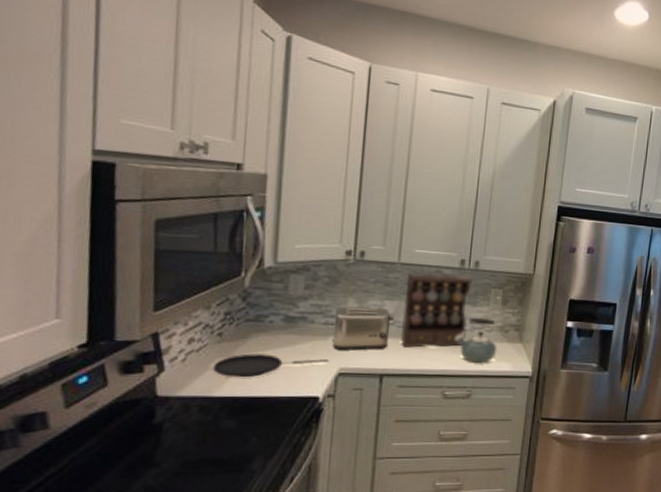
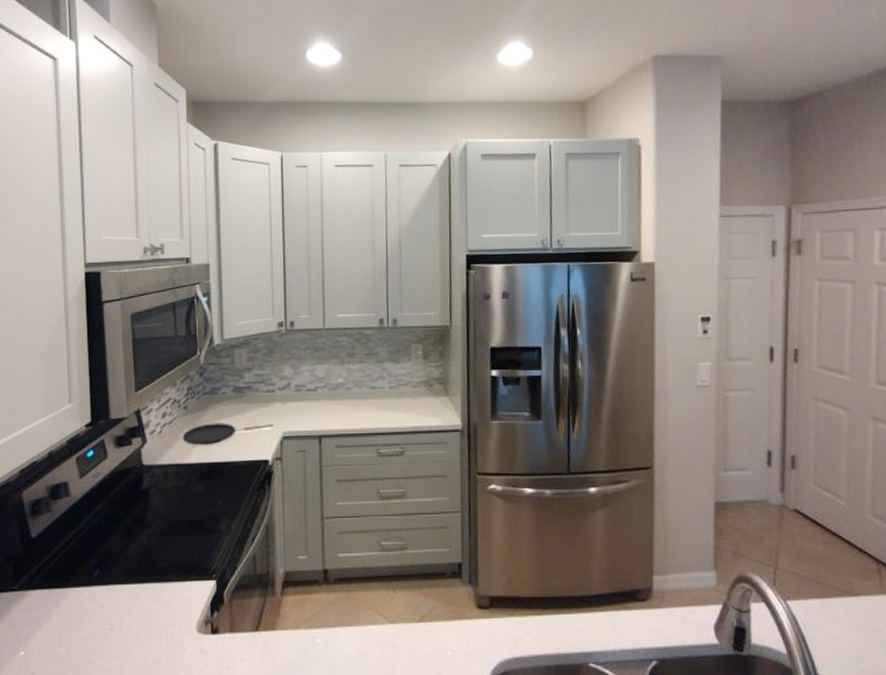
toaster: present [332,306,394,351] -> none [274,372,326,416]
spice rack: present [400,273,472,348] -> none [332,333,393,408]
kettle: present [454,318,498,363] -> none [382,374,425,419]

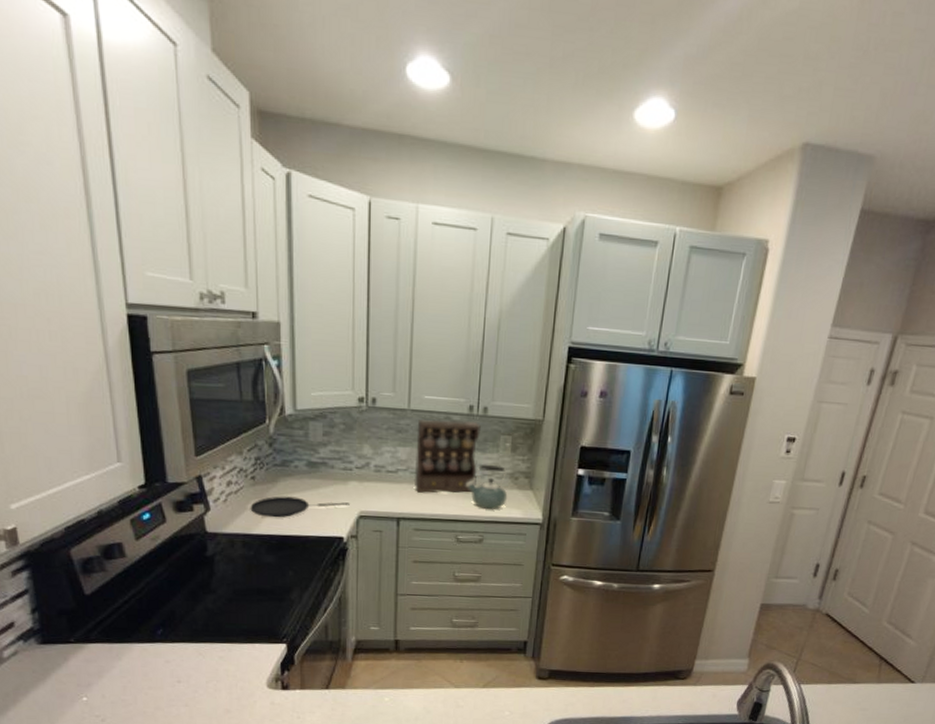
spice rack: none [332,333,393,408] -> present [413,419,481,494]
kettle: none [382,374,425,419] -> present [465,465,508,509]

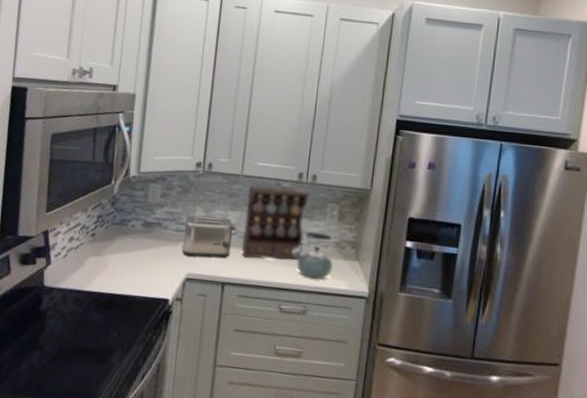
frying pan: present [250,496,350,518] -> none [86,253,178,276]
toaster: none [351,453,407,495] -> present [182,215,236,259]

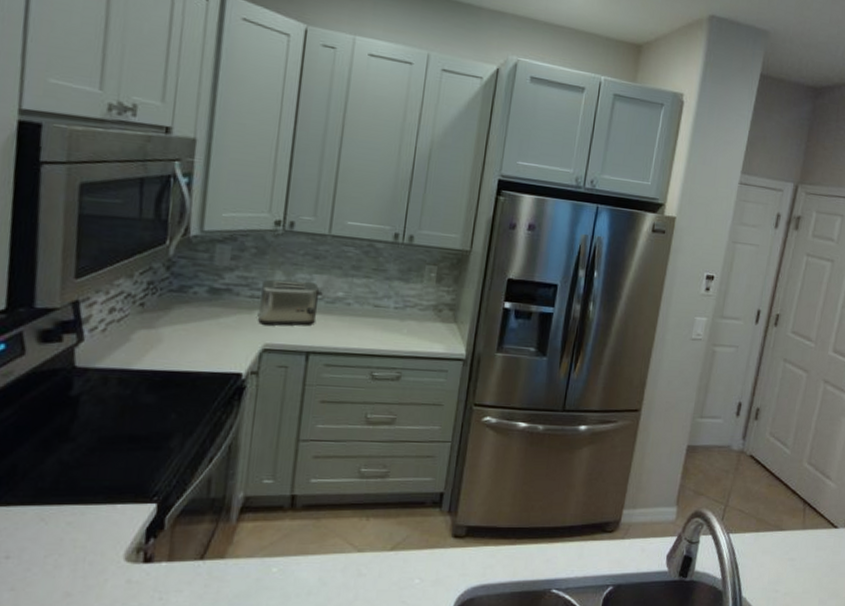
spice rack: present [241,185,309,260] -> none [328,246,406,326]
kettle: present [291,232,333,279] -> none [385,295,430,343]

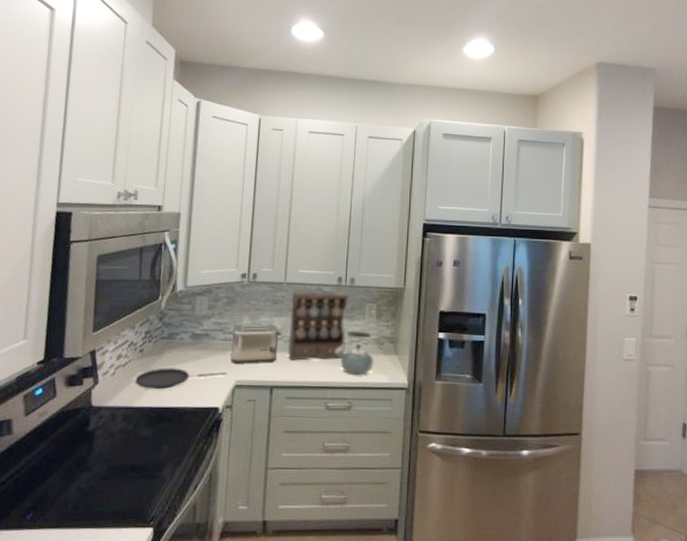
frying pan: none [133,325,254,351] -> present [135,367,227,390]
spice rack: none [328,246,406,326] -> present [287,290,349,361]
kettle: none [385,295,430,343] -> present [334,332,374,375]

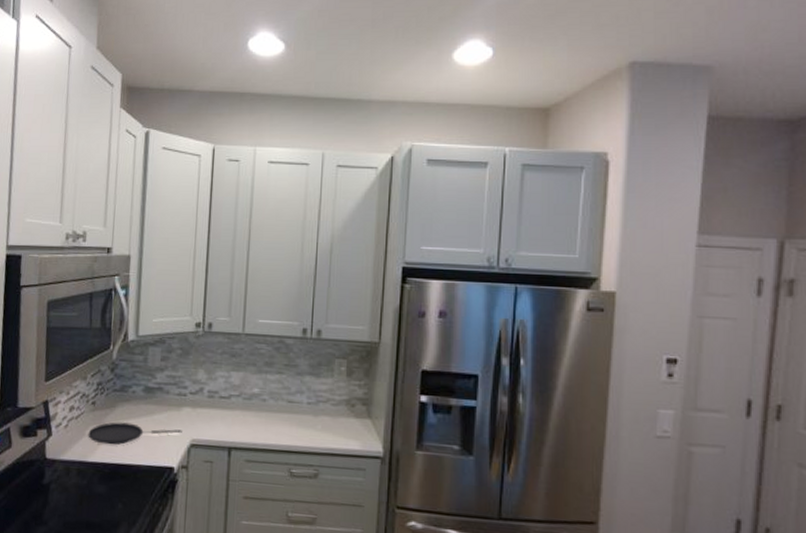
toaster: present [230,323,282,365] -> none [185,378,240,422]
spice rack: present [287,290,349,361] -> none [246,343,315,422]
kettle: present [334,332,374,375] -> none [299,390,344,440]

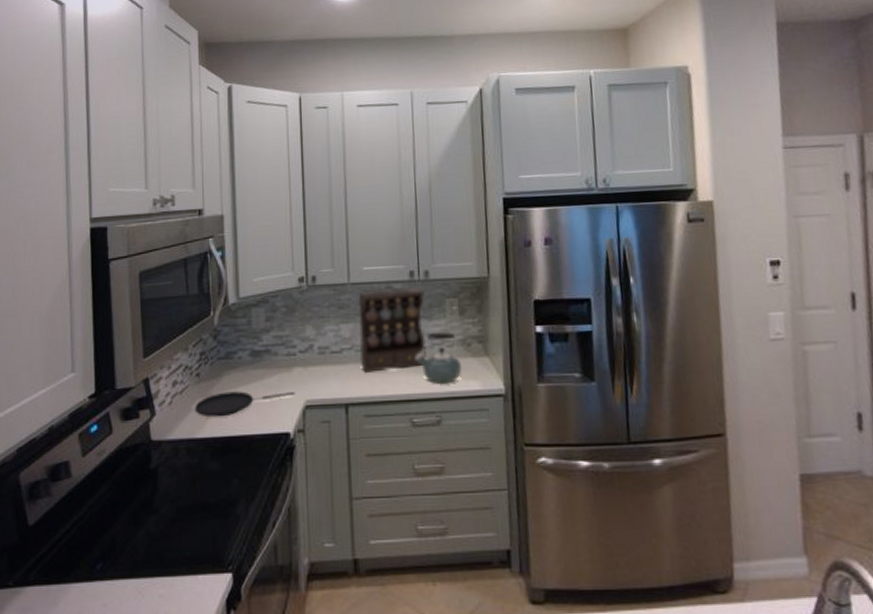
spice rack: none [246,343,315,422] -> present [358,287,426,373]
kettle: none [299,390,344,440] -> present [414,332,462,383]

